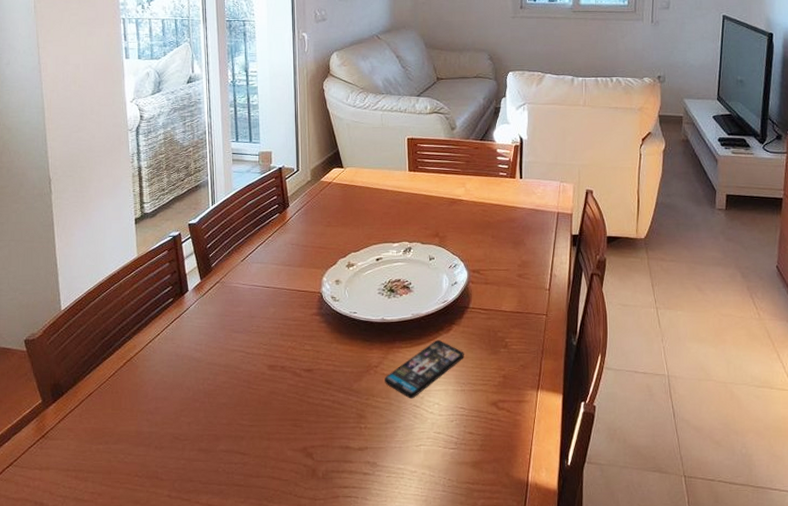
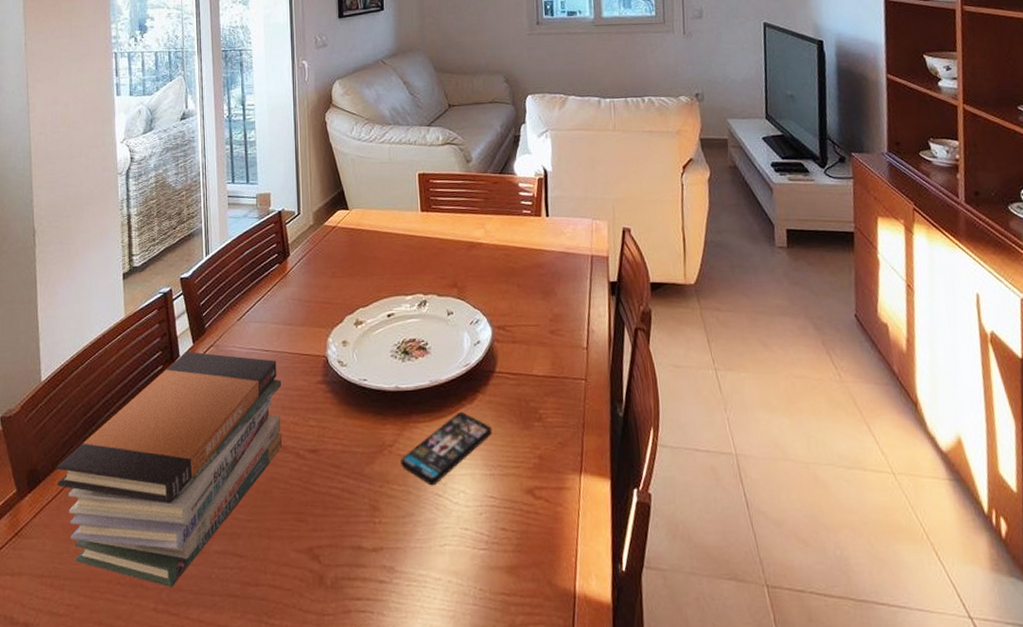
book stack: none [77,287,282,479] -> present [56,351,283,588]

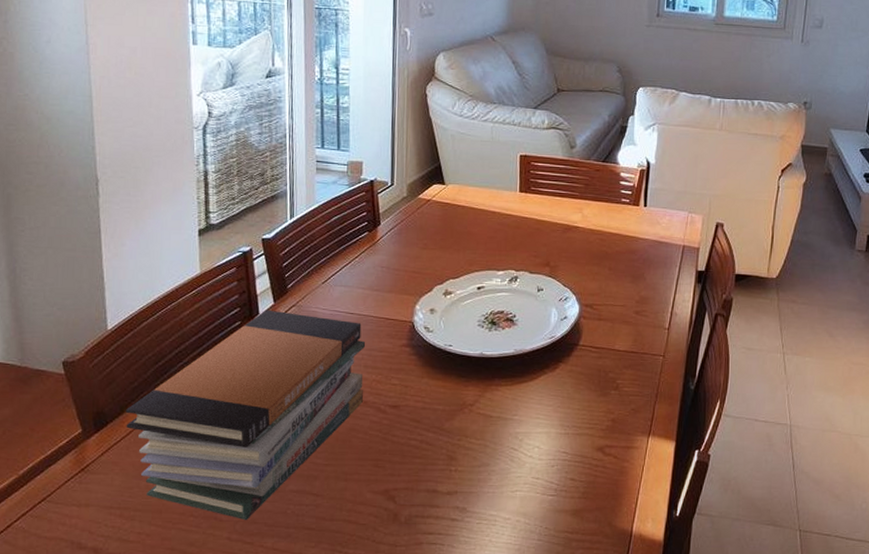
smartphone: present [401,411,492,486] -> none [480,378,571,441]

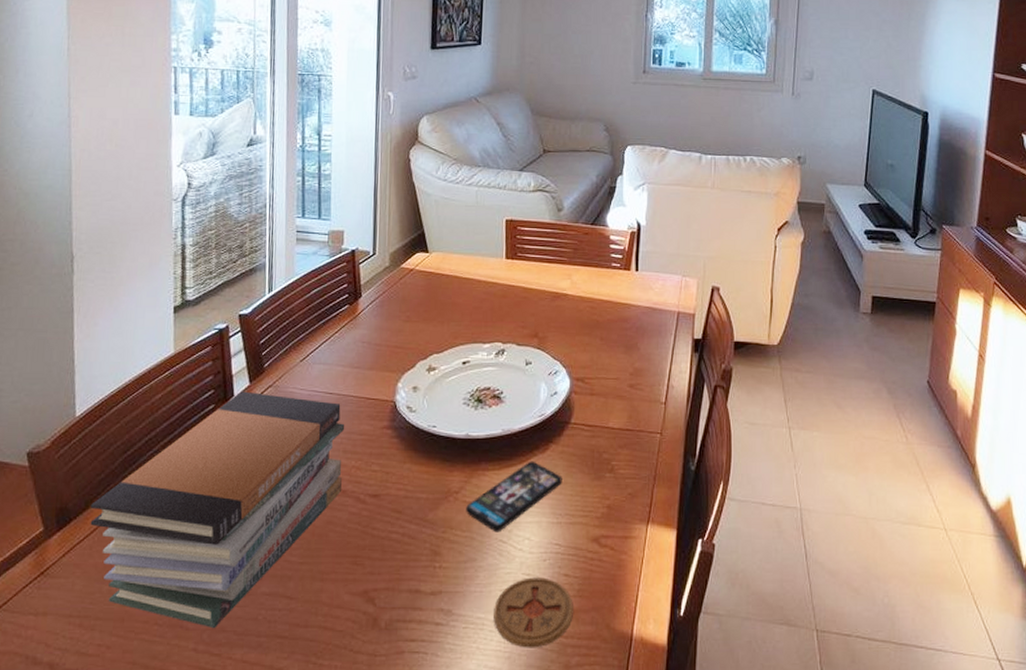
smartphone: none [480,378,571,441] -> present [466,461,562,532]
coaster: none [505,481,579,542] -> present [494,577,573,648]

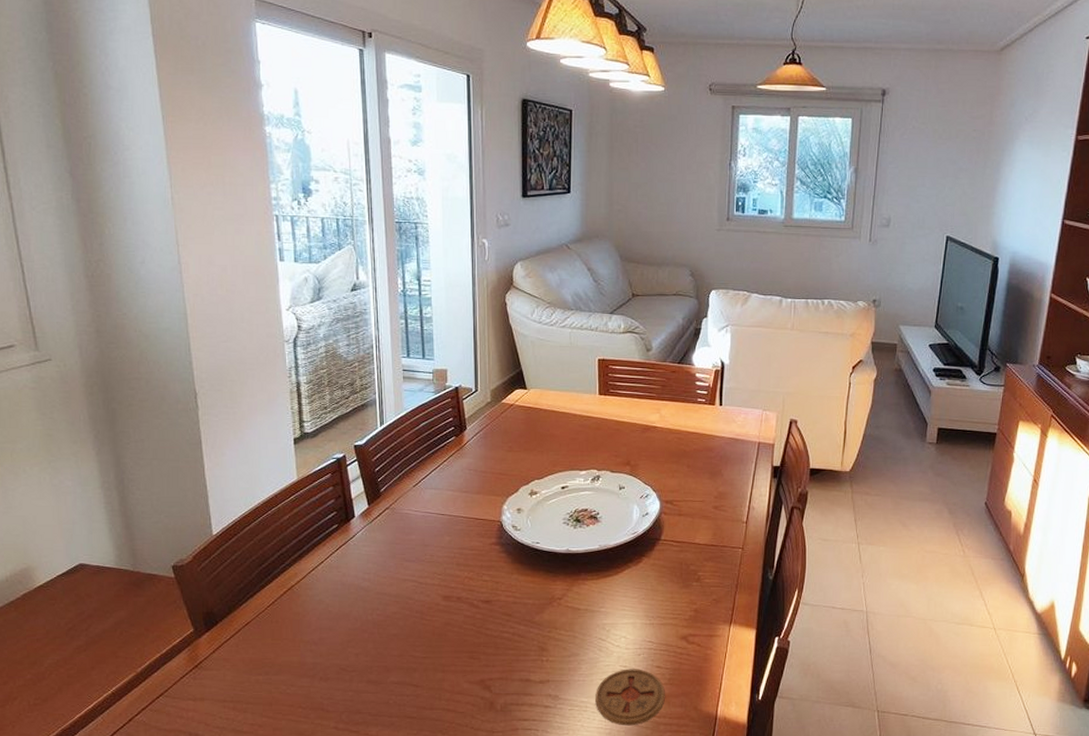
book stack: present [90,391,345,629] -> none [233,513,458,711]
smartphone: present [466,461,562,532] -> none [569,572,654,632]

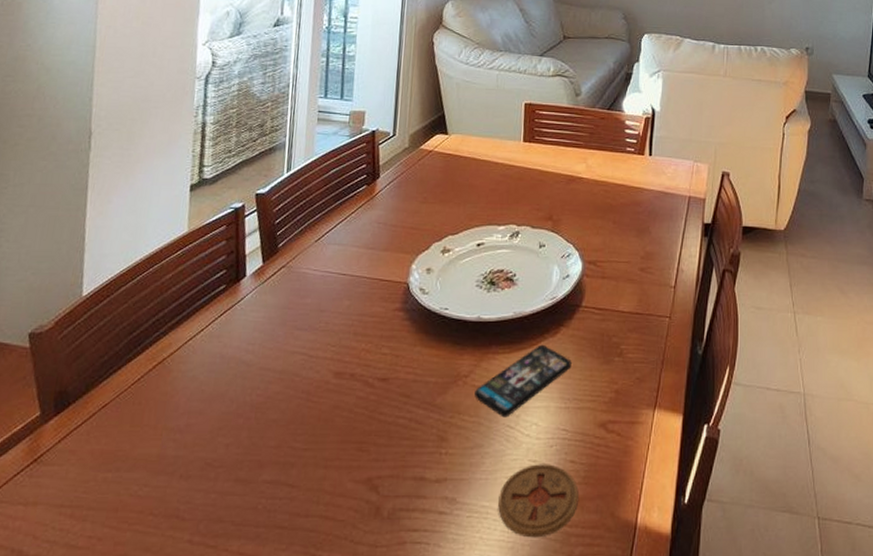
smartphone: none [569,572,654,632] -> present [474,344,572,418]

